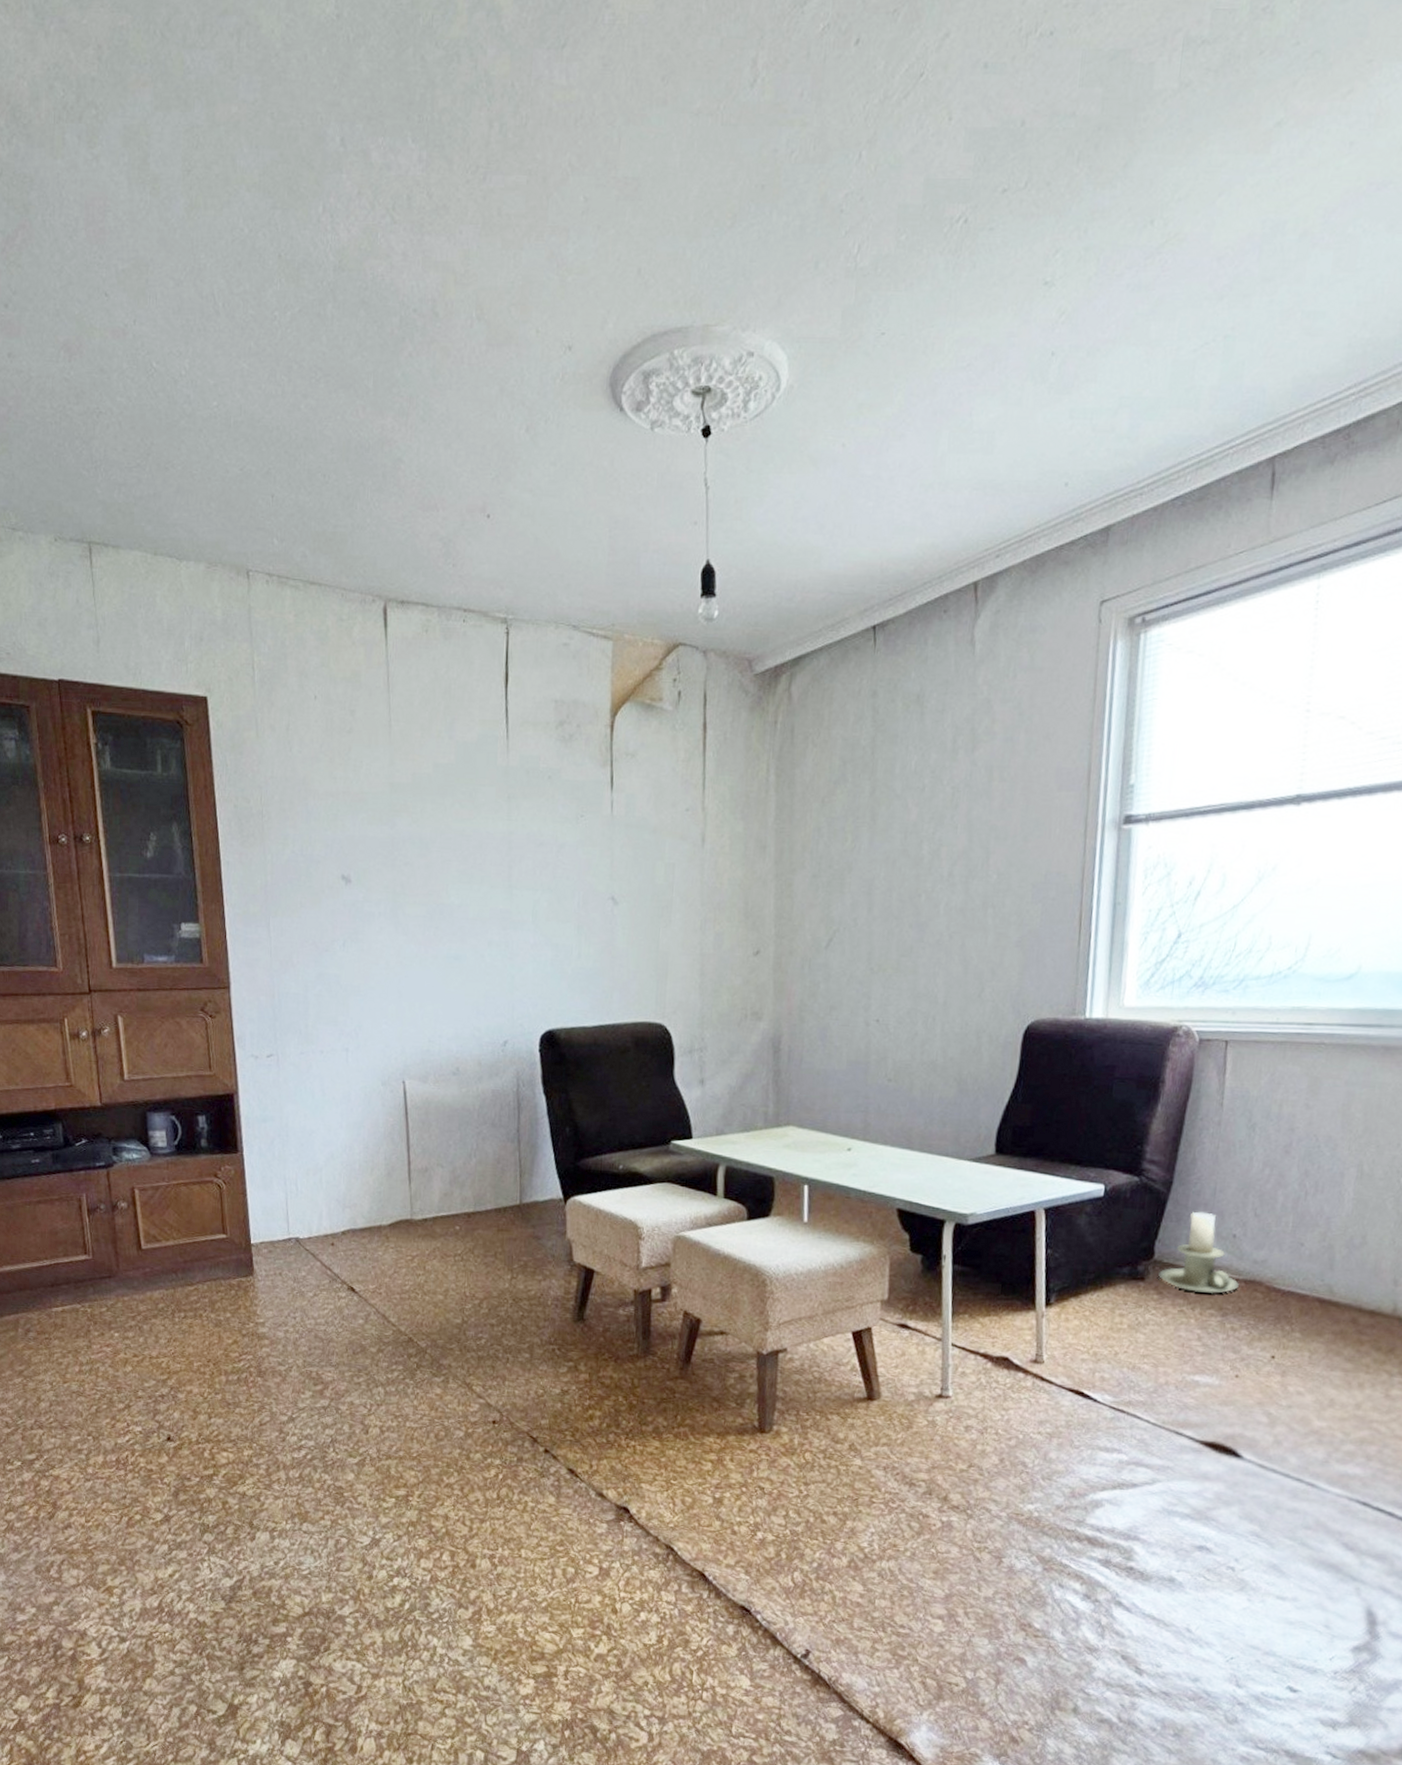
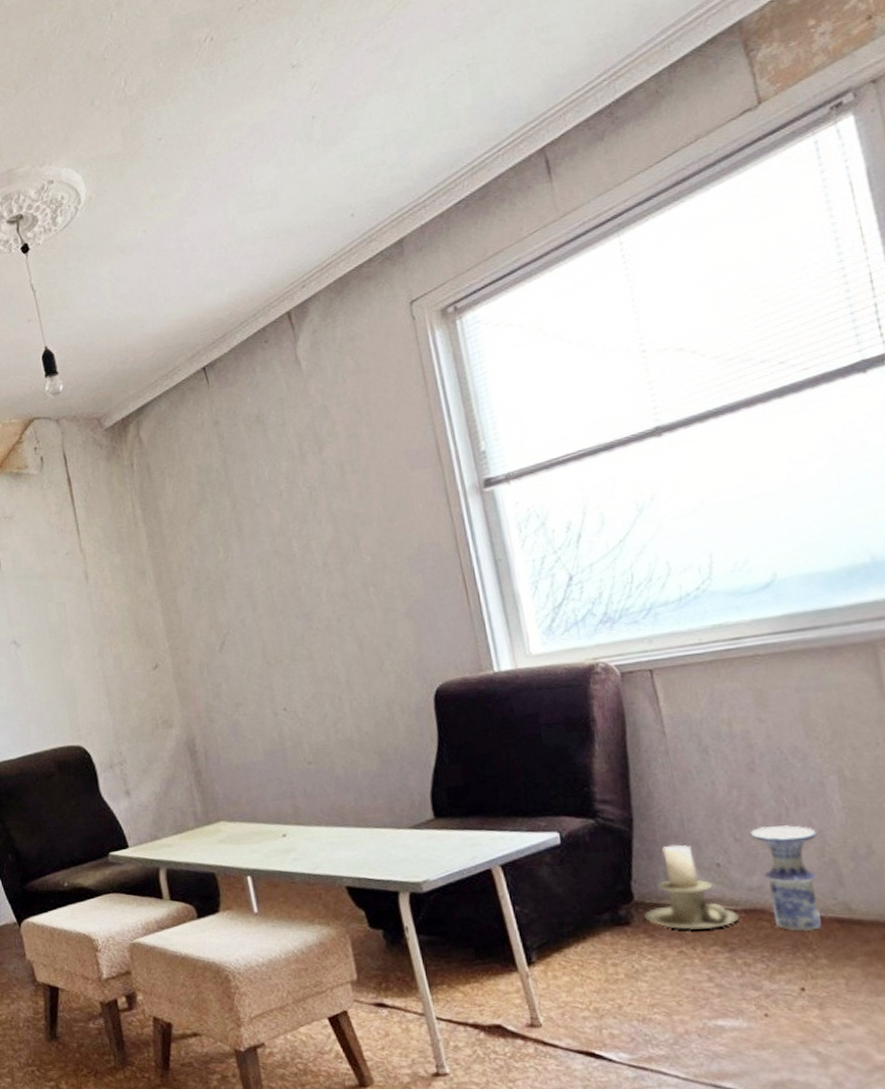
vase: none [1267,1205,1325,1306] -> present [750,825,822,931]

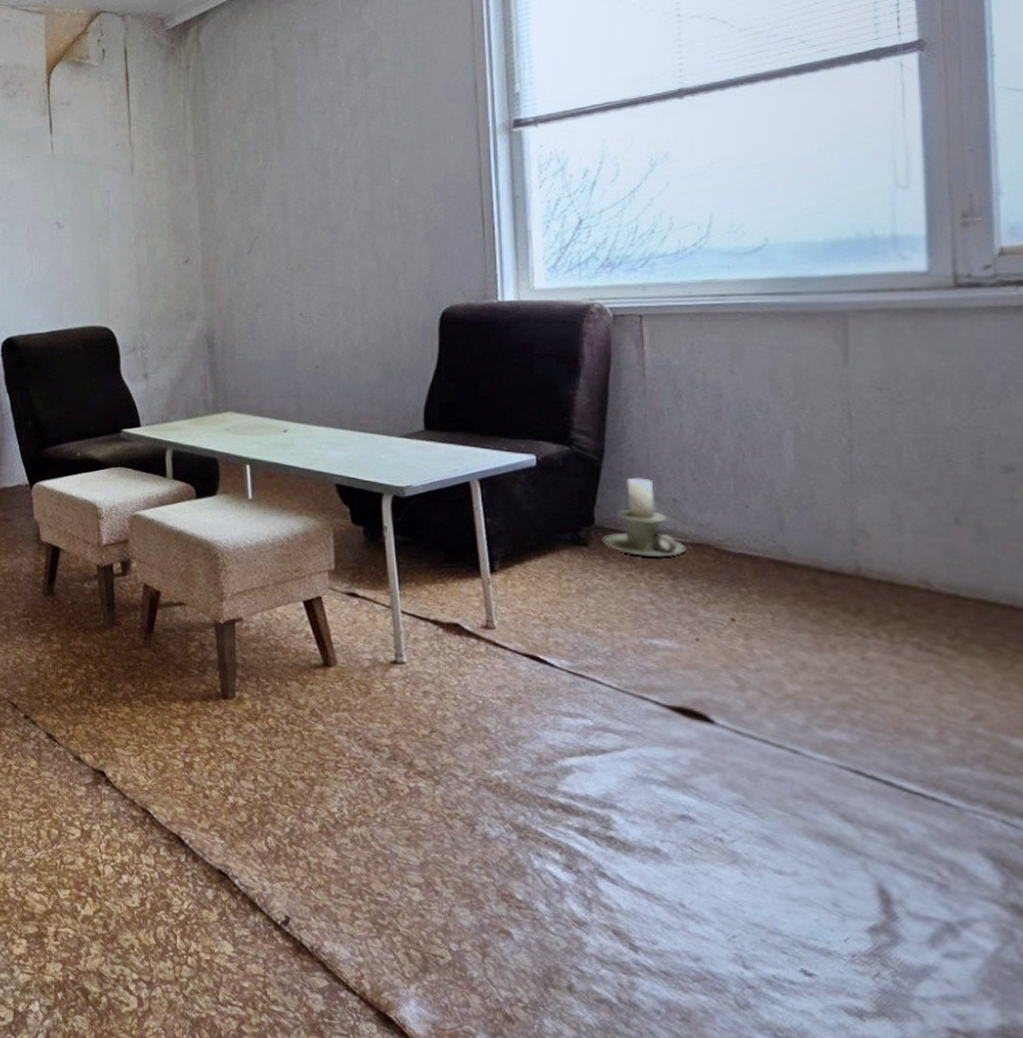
vase: present [750,825,822,931] -> none [708,469,767,568]

